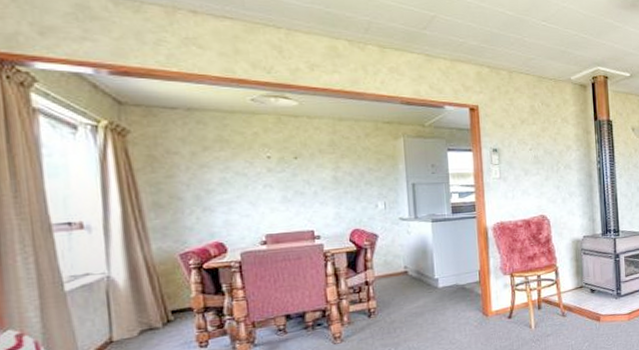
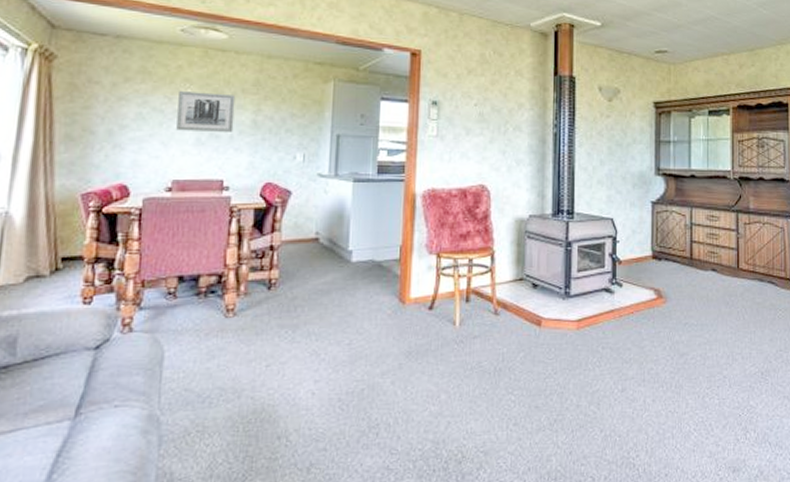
wall art: none [259,155,317,191] -> present [176,91,236,132]

